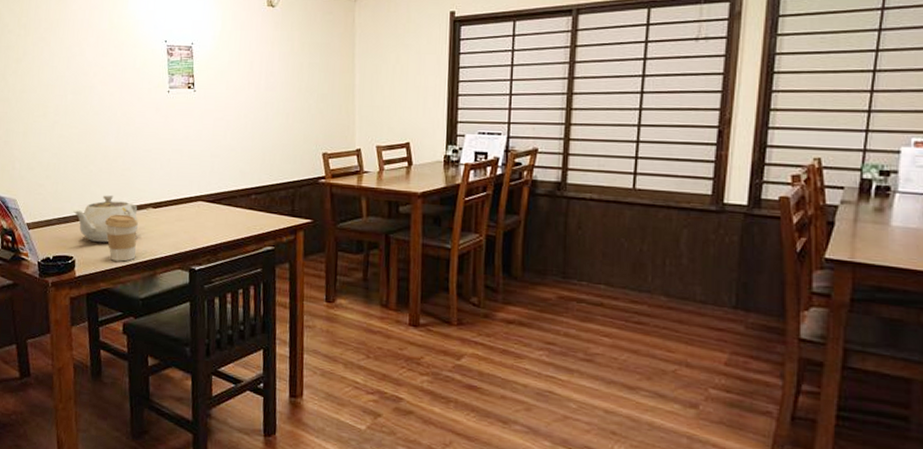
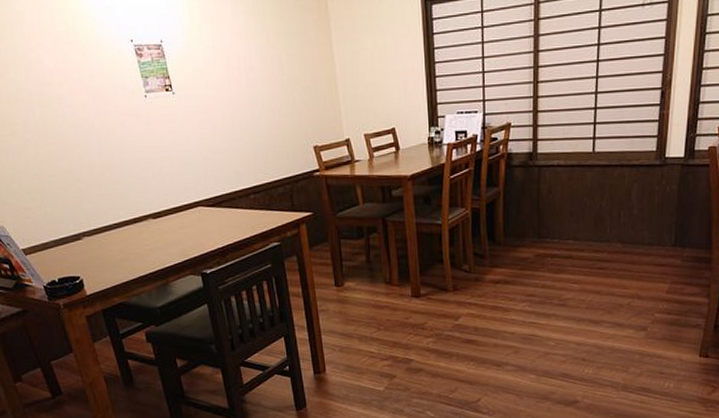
teapot: present [73,194,138,242] -> none [70,210,141,259]
coffee cup: present [105,214,138,262] -> none [106,228,145,275]

